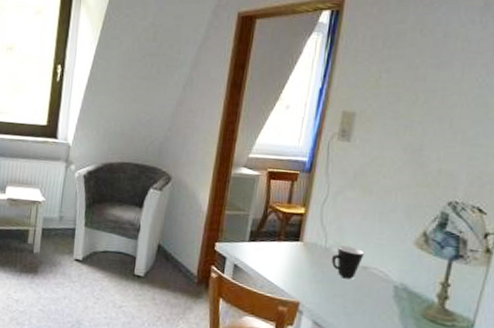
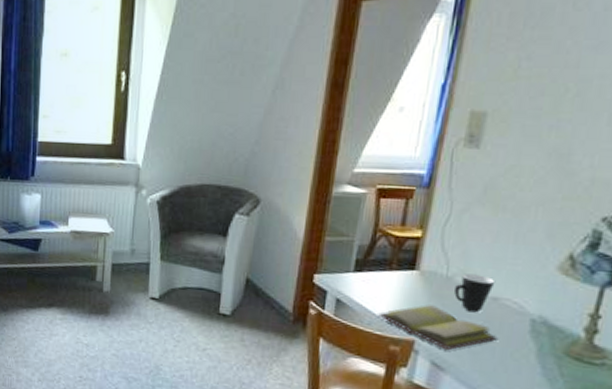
diary: none [269,270,367,312] -> present [378,303,497,351]

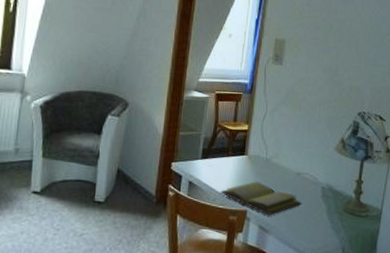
mug: present [454,273,496,313] -> none [272,156,298,185]

